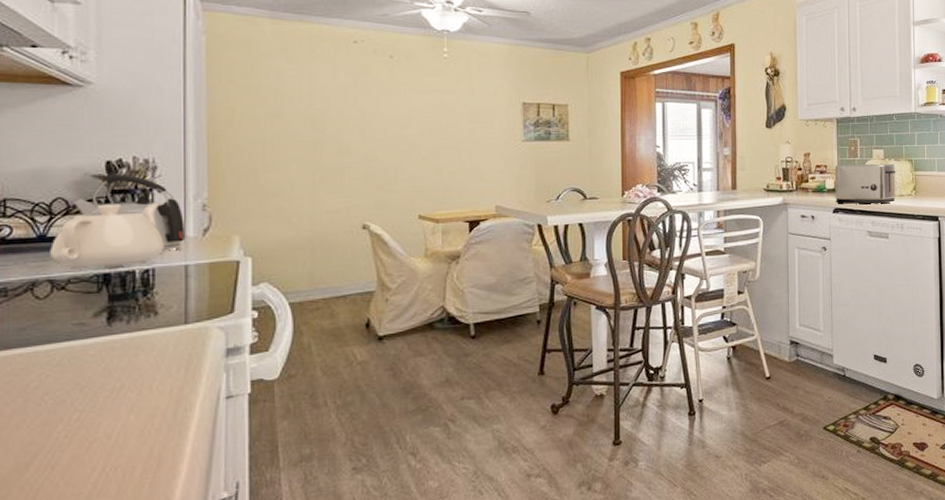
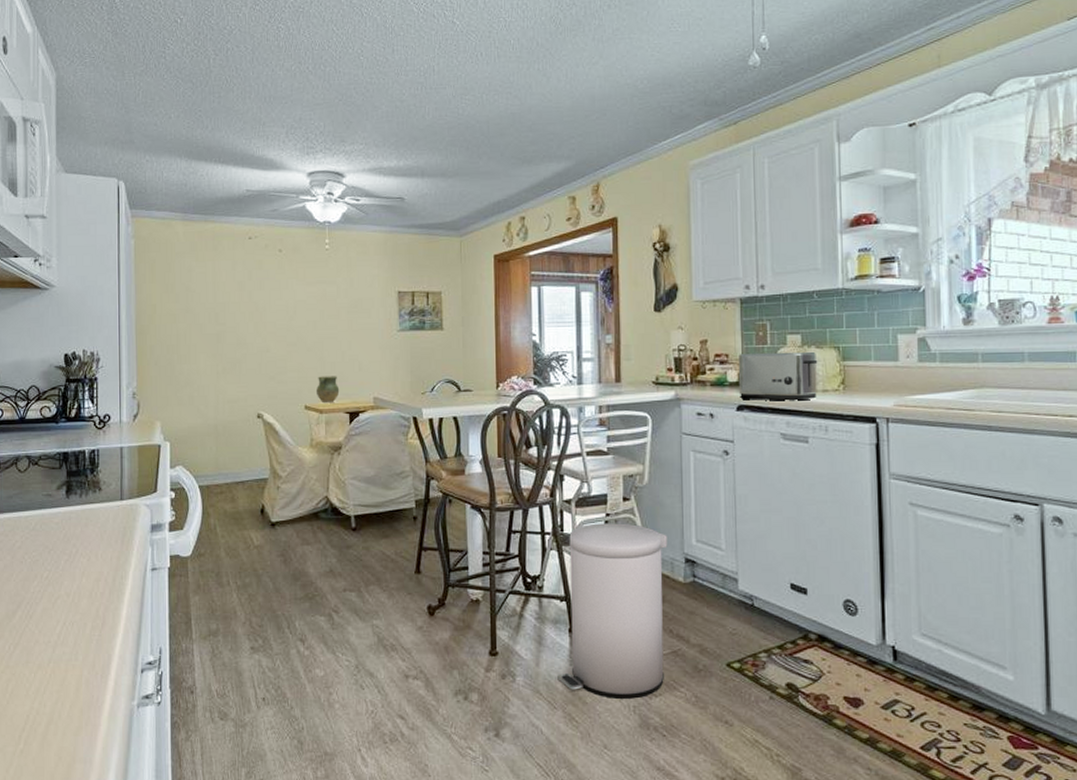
teapot: present [50,201,164,270] -> none [28,389,105,448]
kettle: present [72,173,186,251] -> none [42,365,121,434]
ceramic jug: none [431,185,459,213] -> present [315,376,340,404]
pedal bin: none [677,313,776,470] -> present [557,523,668,699]

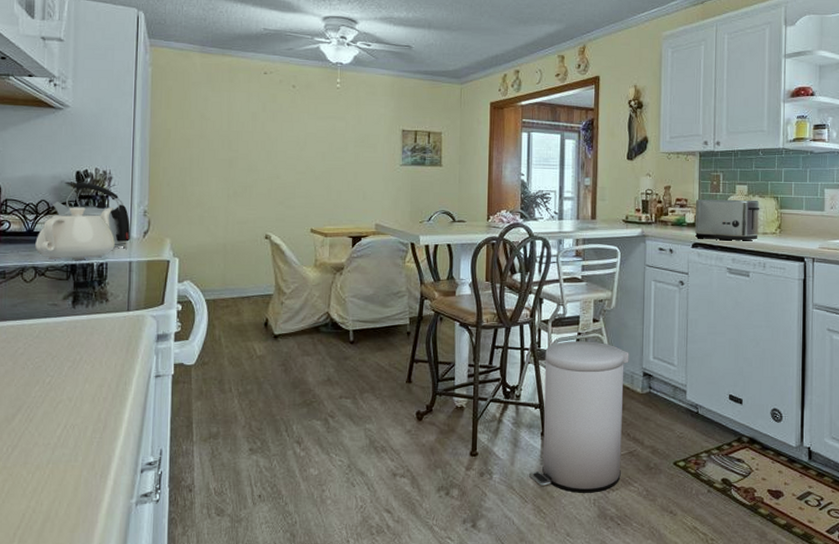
teapot: none [28,389,105,448] -> present [35,206,115,260]
kettle: none [42,365,121,434] -> present [51,182,131,249]
ceramic jug: present [315,376,340,404] -> none [321,203,344,228]

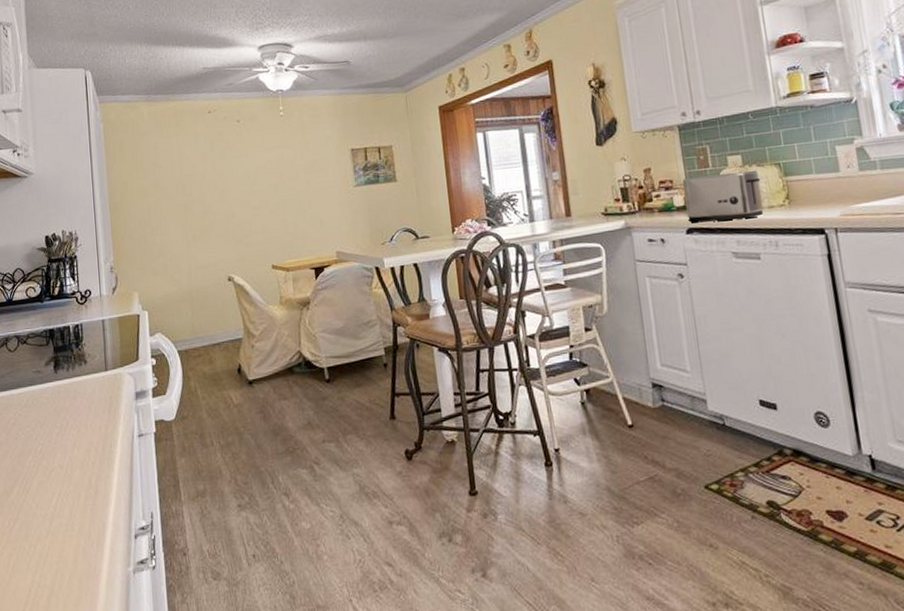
teapot: present [35,206,115,260] -> none [15,266,87,327]
kettle: present [51,182,131,249] -> none [26,245,101,308]
pedal bin: present [529,341,629,493] -> none [536,353,644,530]

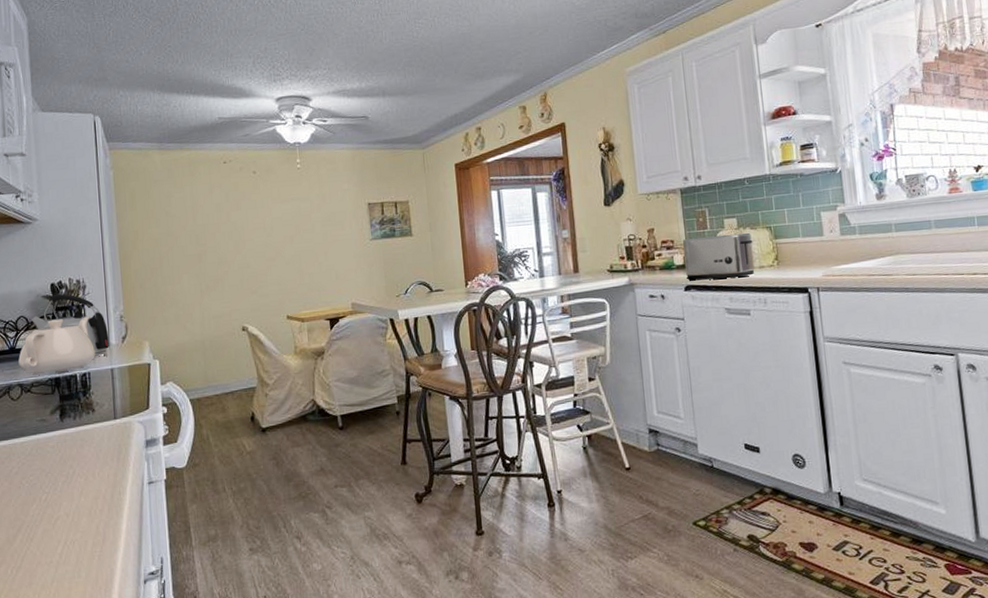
teapot: none [15,266,87,327] -> present [18,315,95,375]
kettle: none [26,245,101,308] -> present [30,293,110,357]

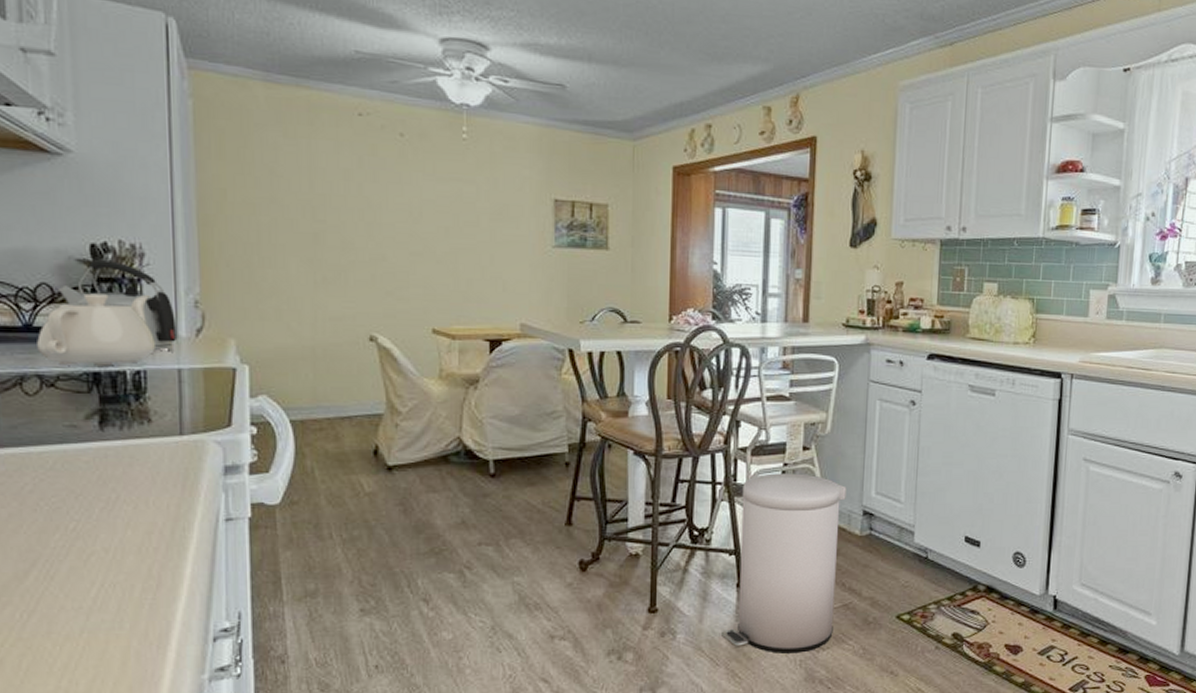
pedal bin: none [540,401,638,565] -> present [722,473,847,653]
toaster: present [682,232,755,281] -> none [931,299,1012,352]

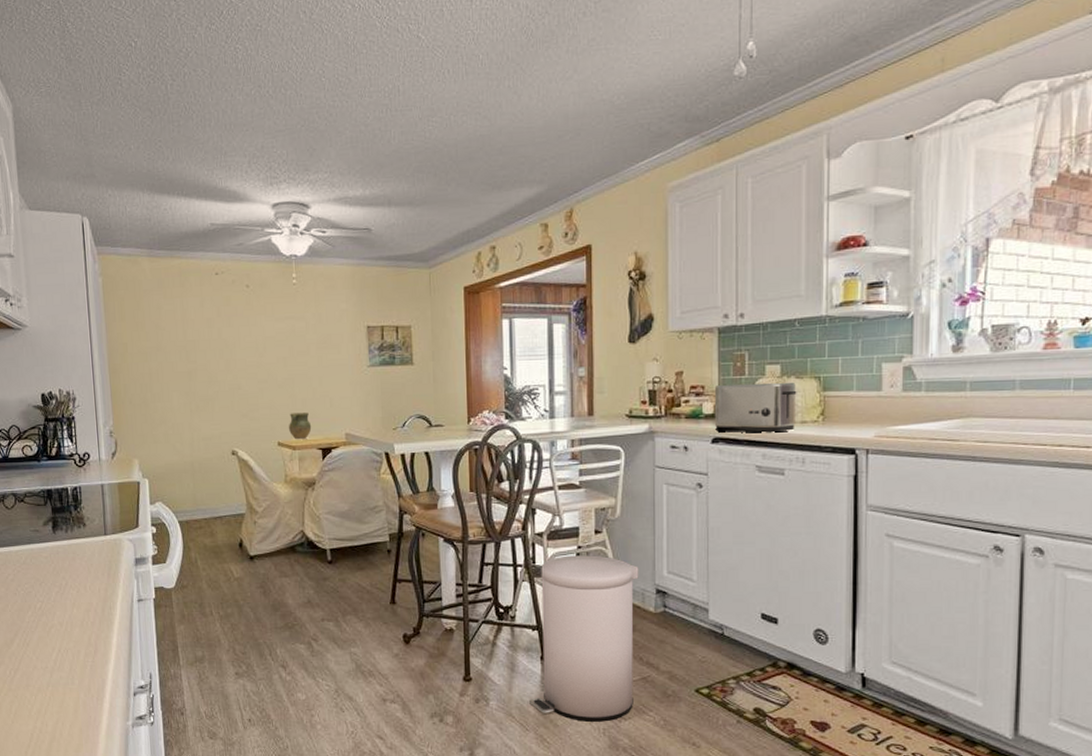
teapot: present [37,293,155,367] -> none [11,428,86,485]
kettle: present [57,258,178,352] -> none [22,404,100,472]
ceramic jug: none [447,295,478,328] -> present [288,412,312,440]
toaster: none [931,299,1012,352] -> present [714,382,797,433]

